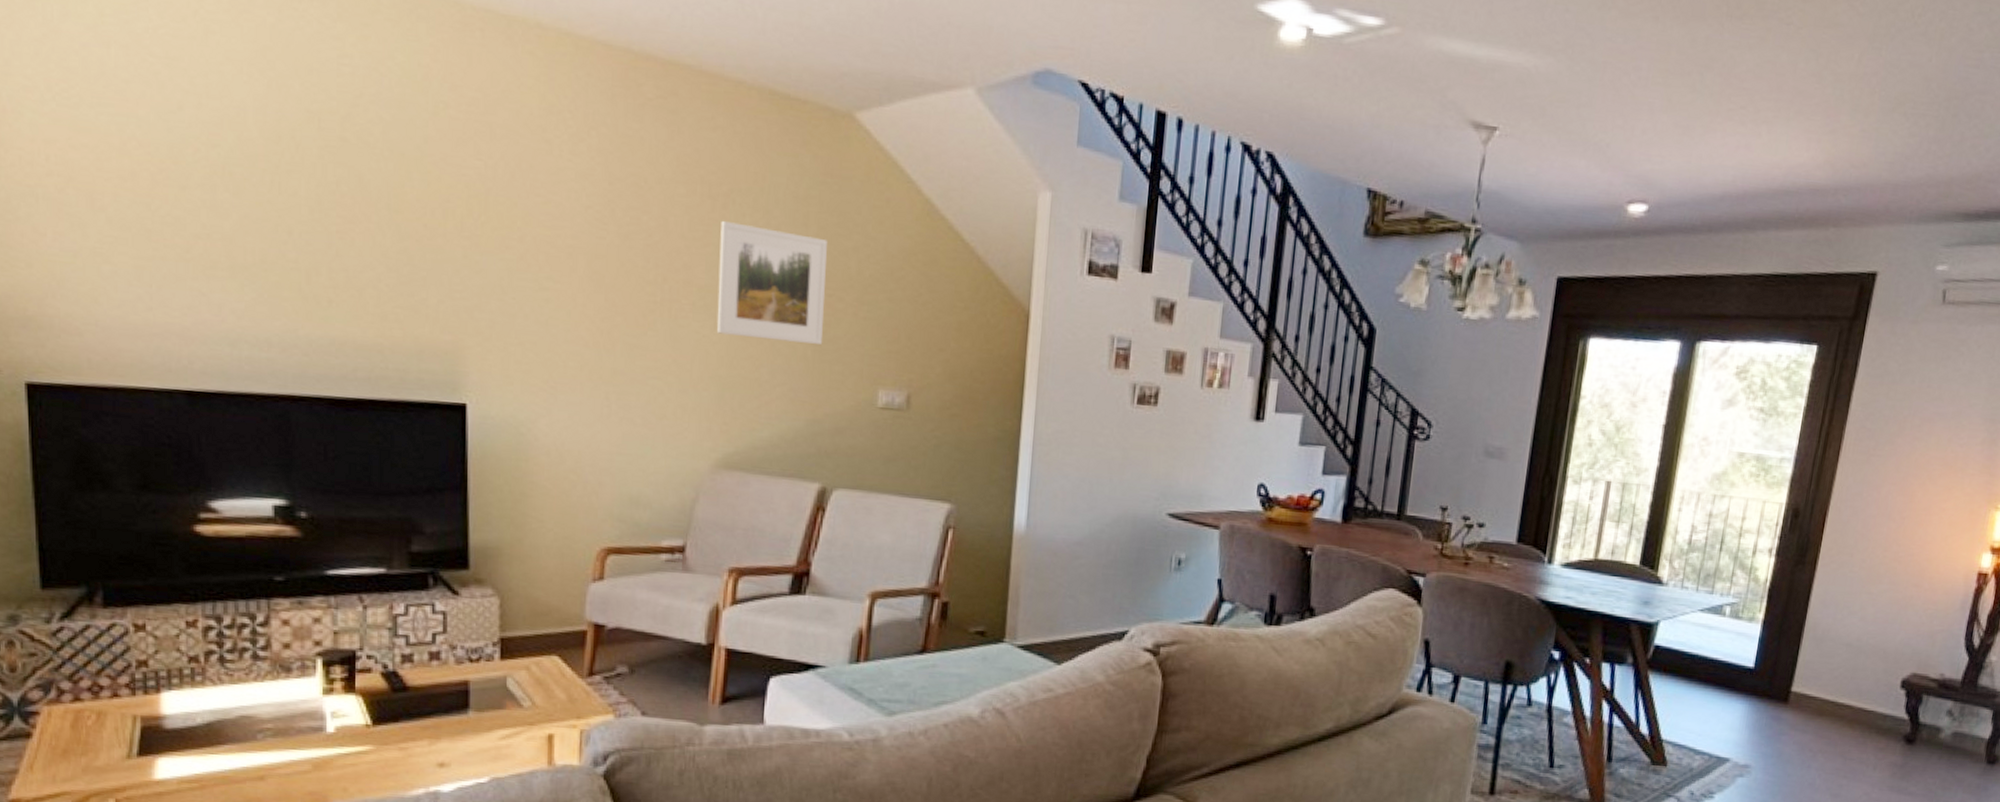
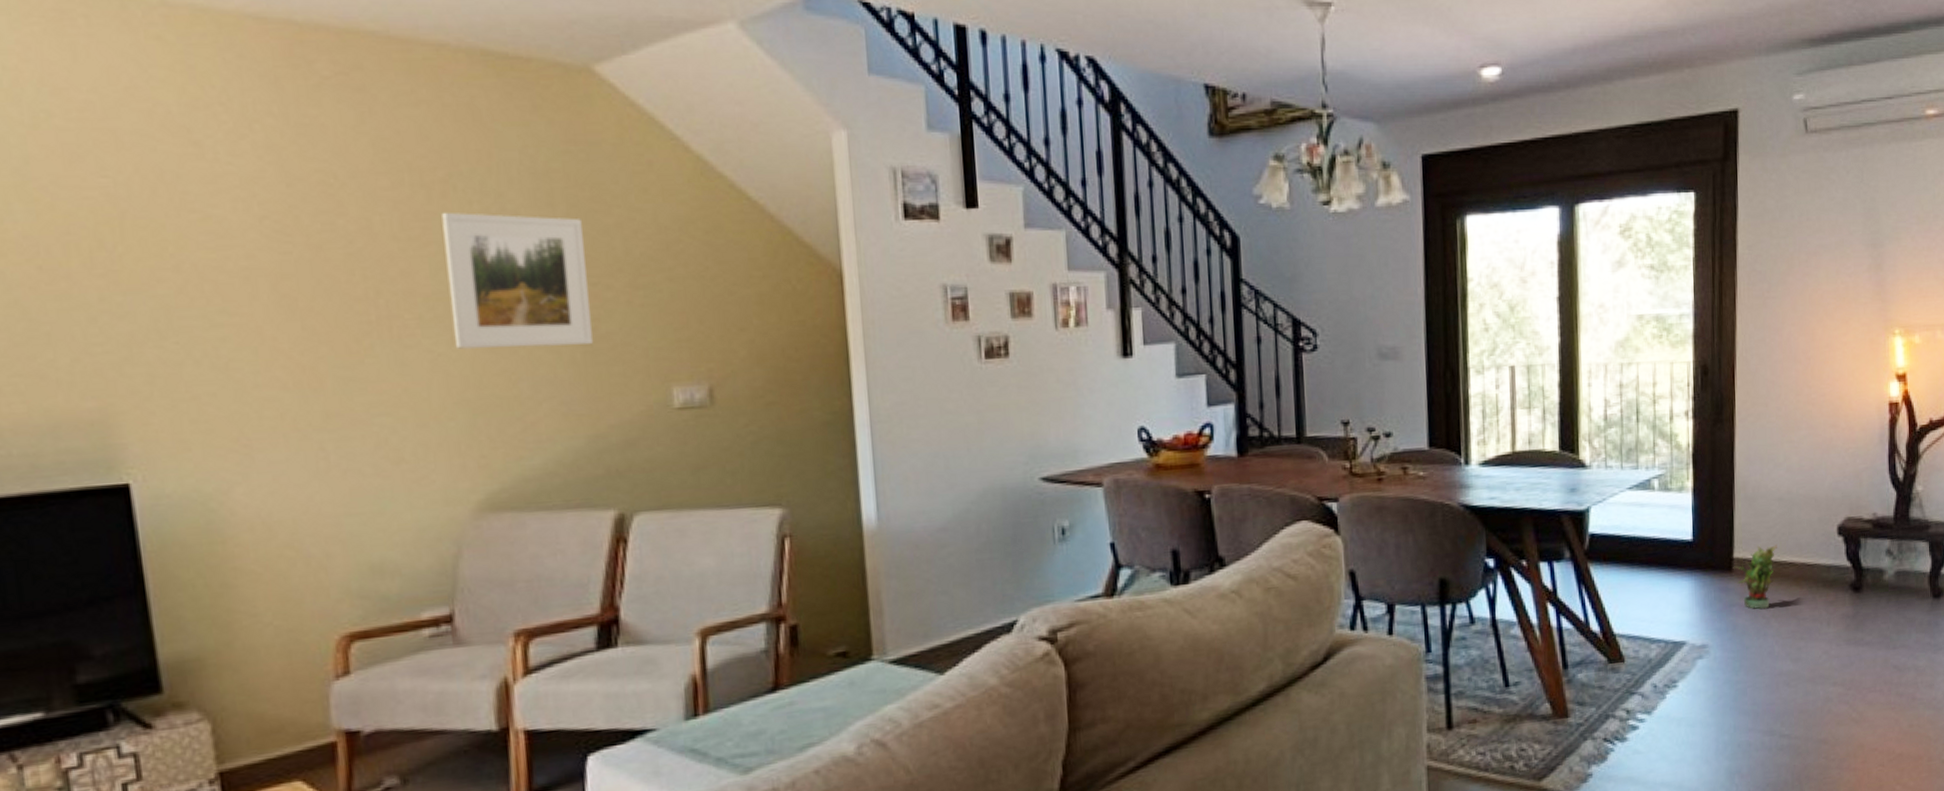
potted plant: none [1789,684,1837,744] -> present [1733,545,1777,610]

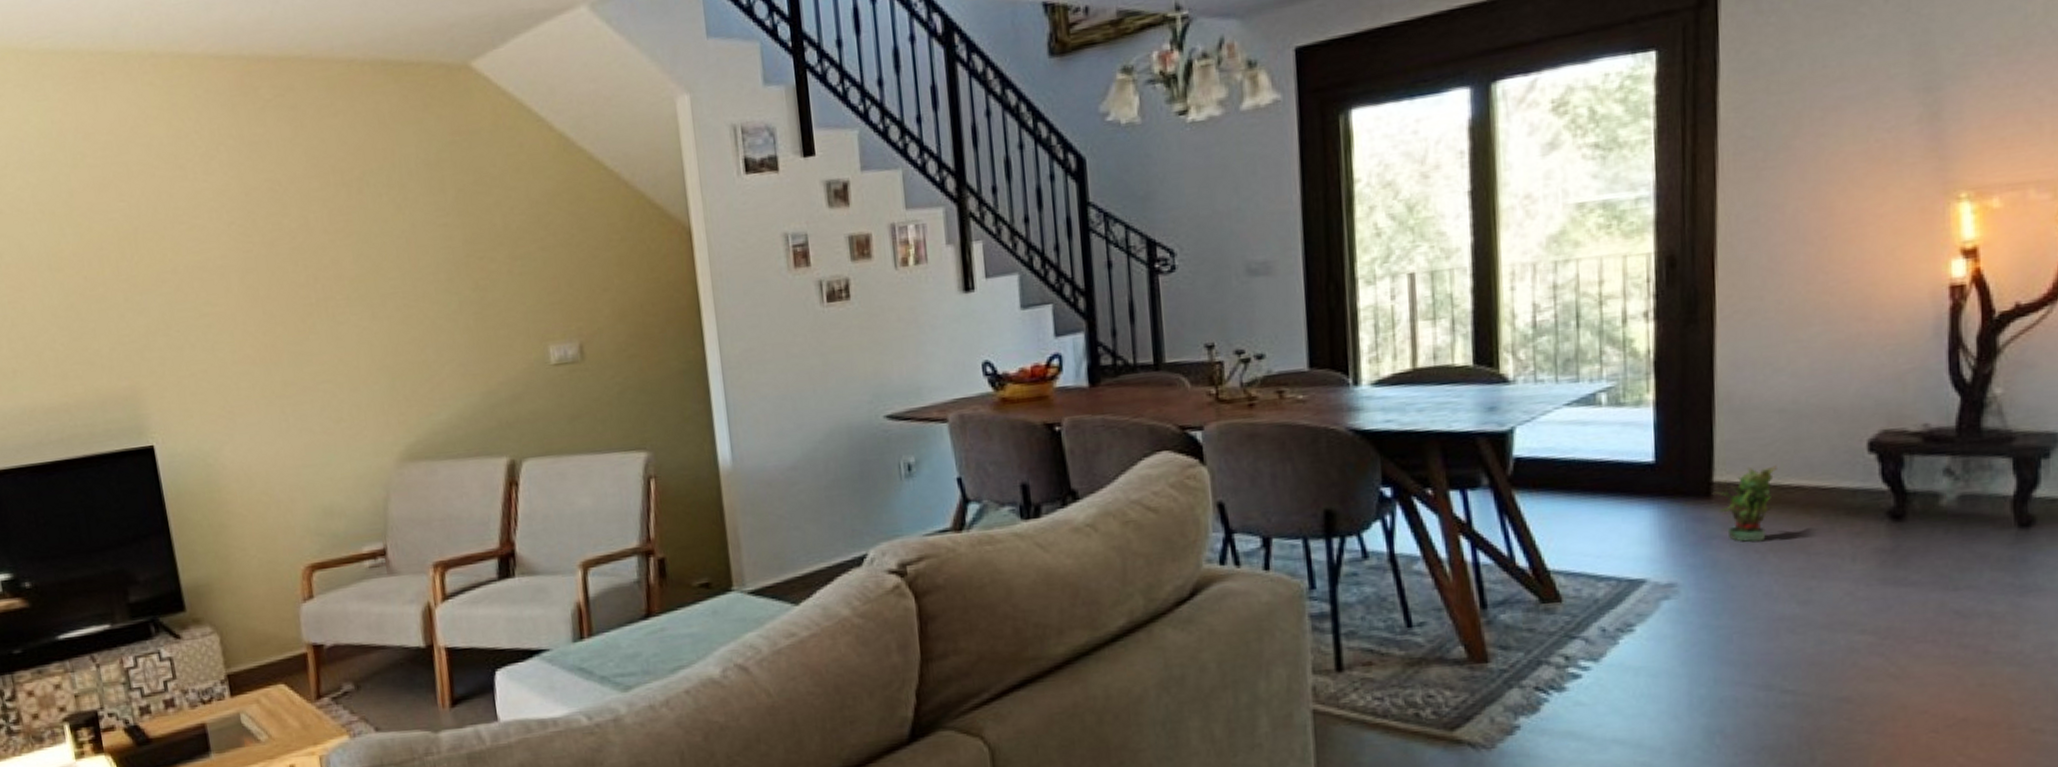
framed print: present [441,213,593,350] -> none [359,201,482,323]

